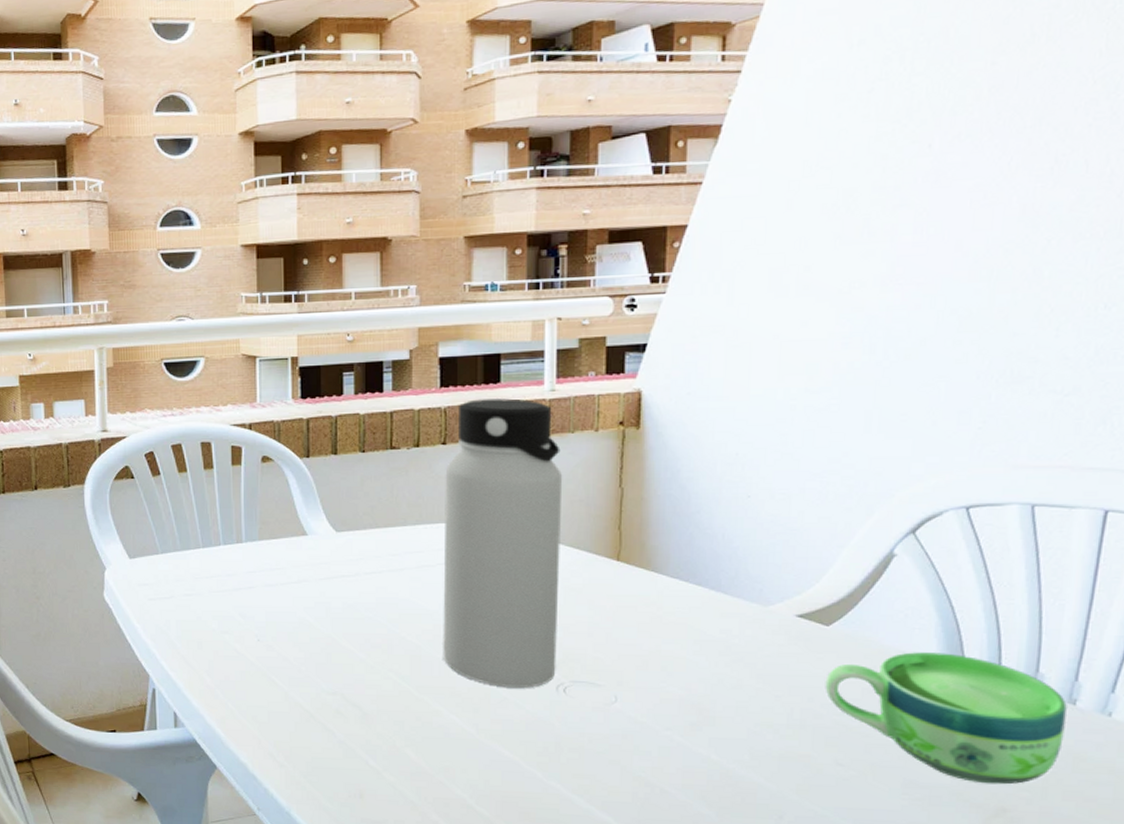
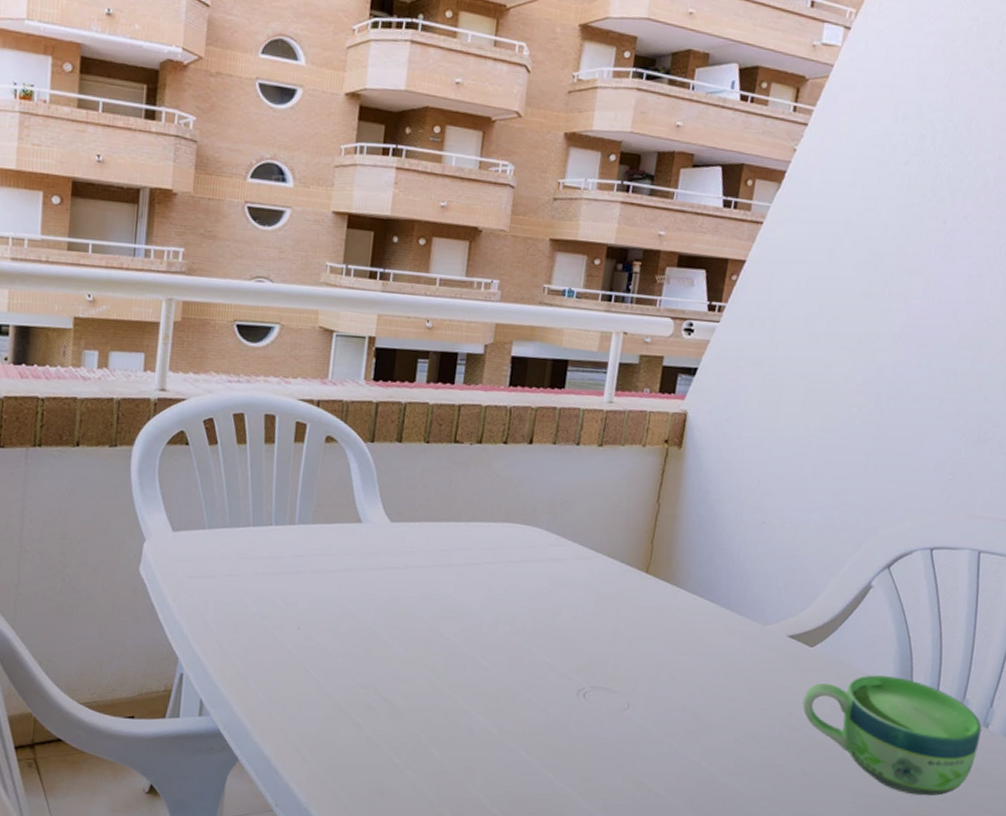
water bottle: present [443,398,563,688] -> none [477,402,610,691]

